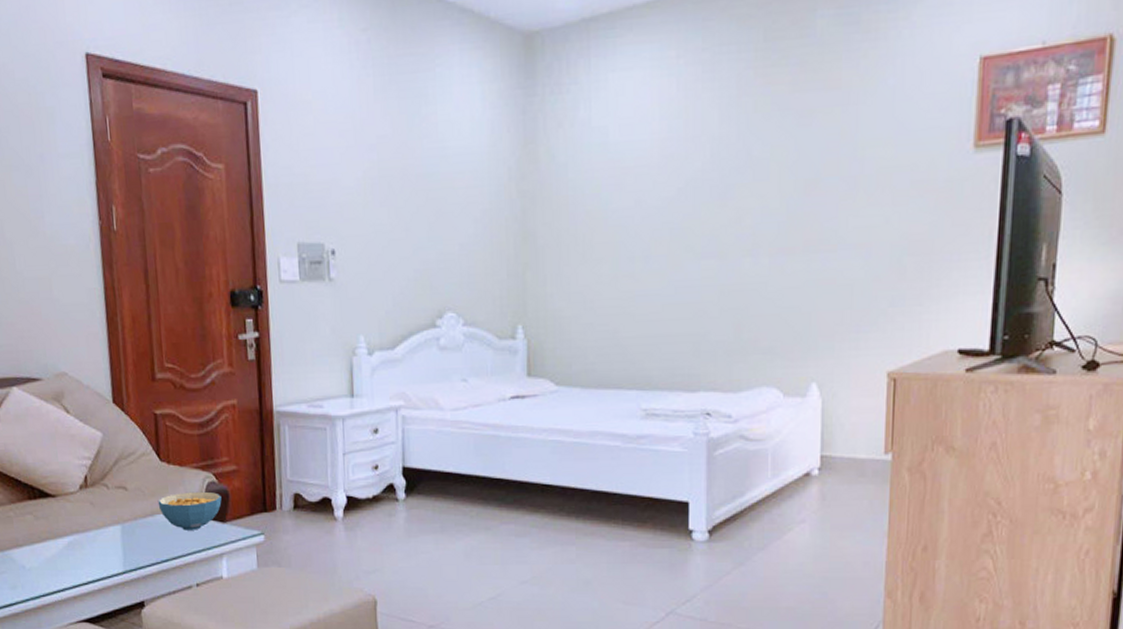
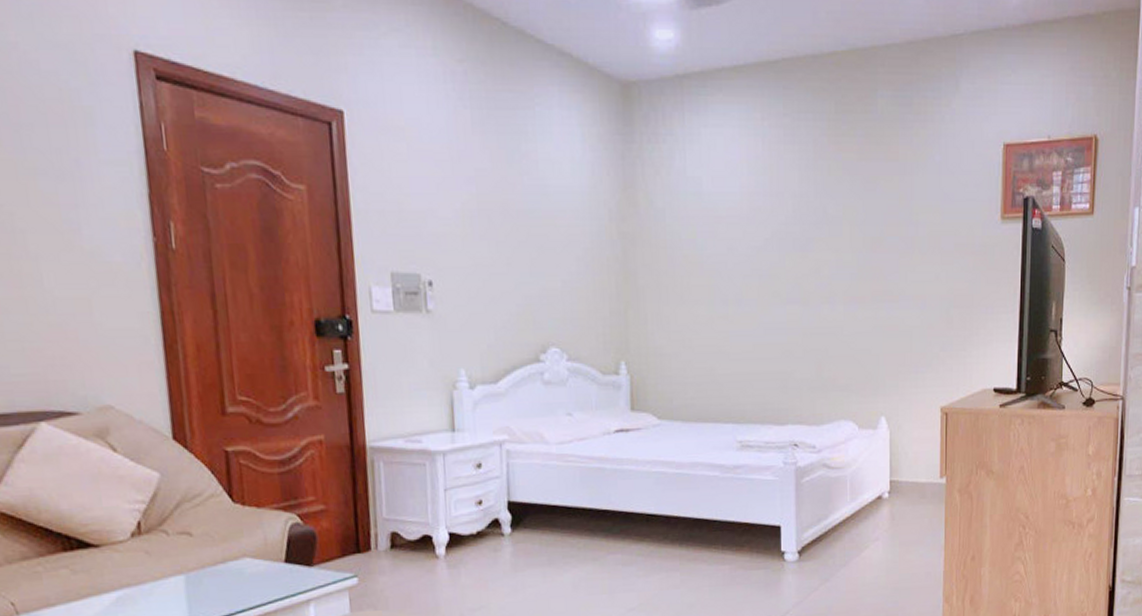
cereal bowl: present [157,491,222,531] -> none [230,534,308,577]

